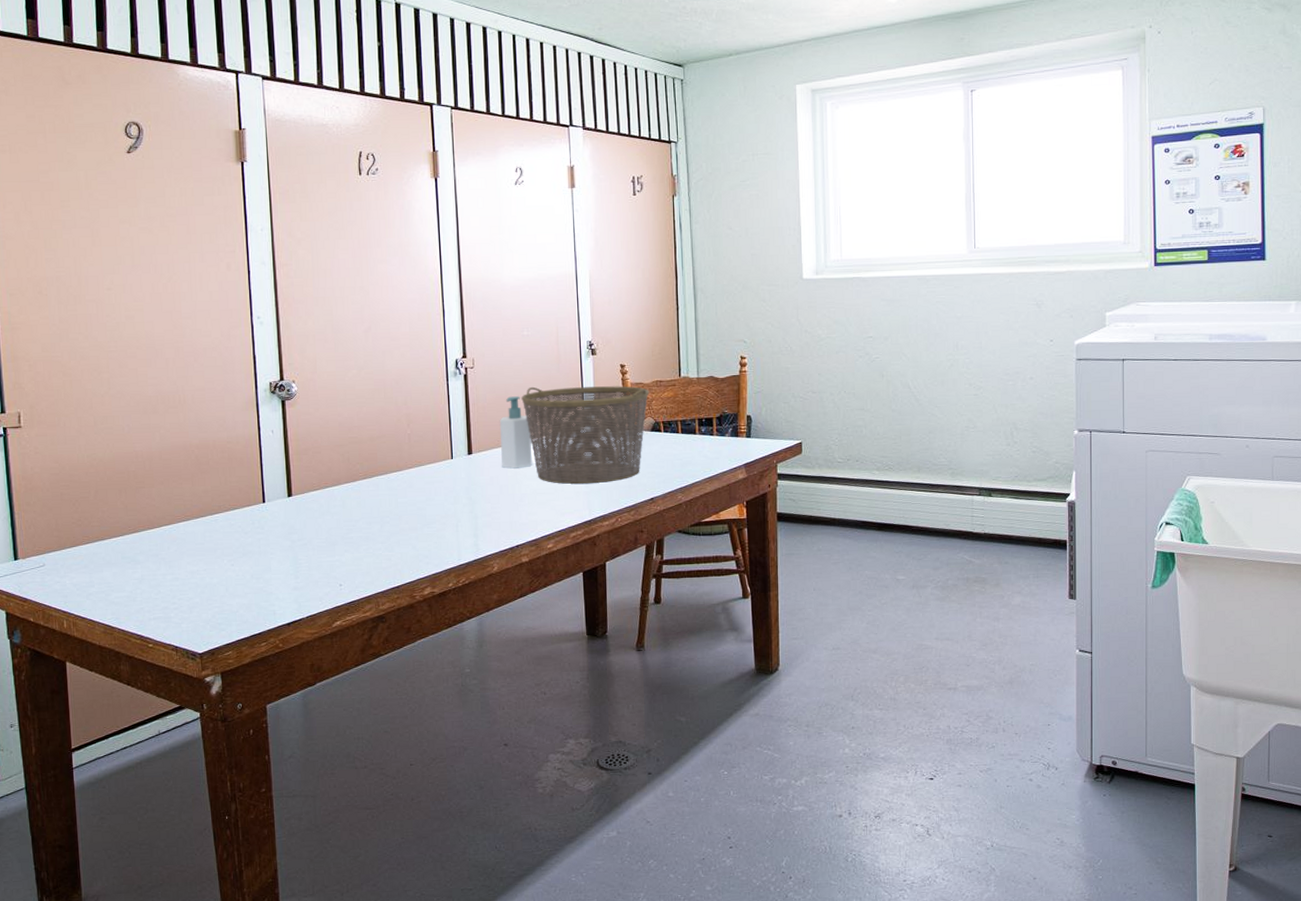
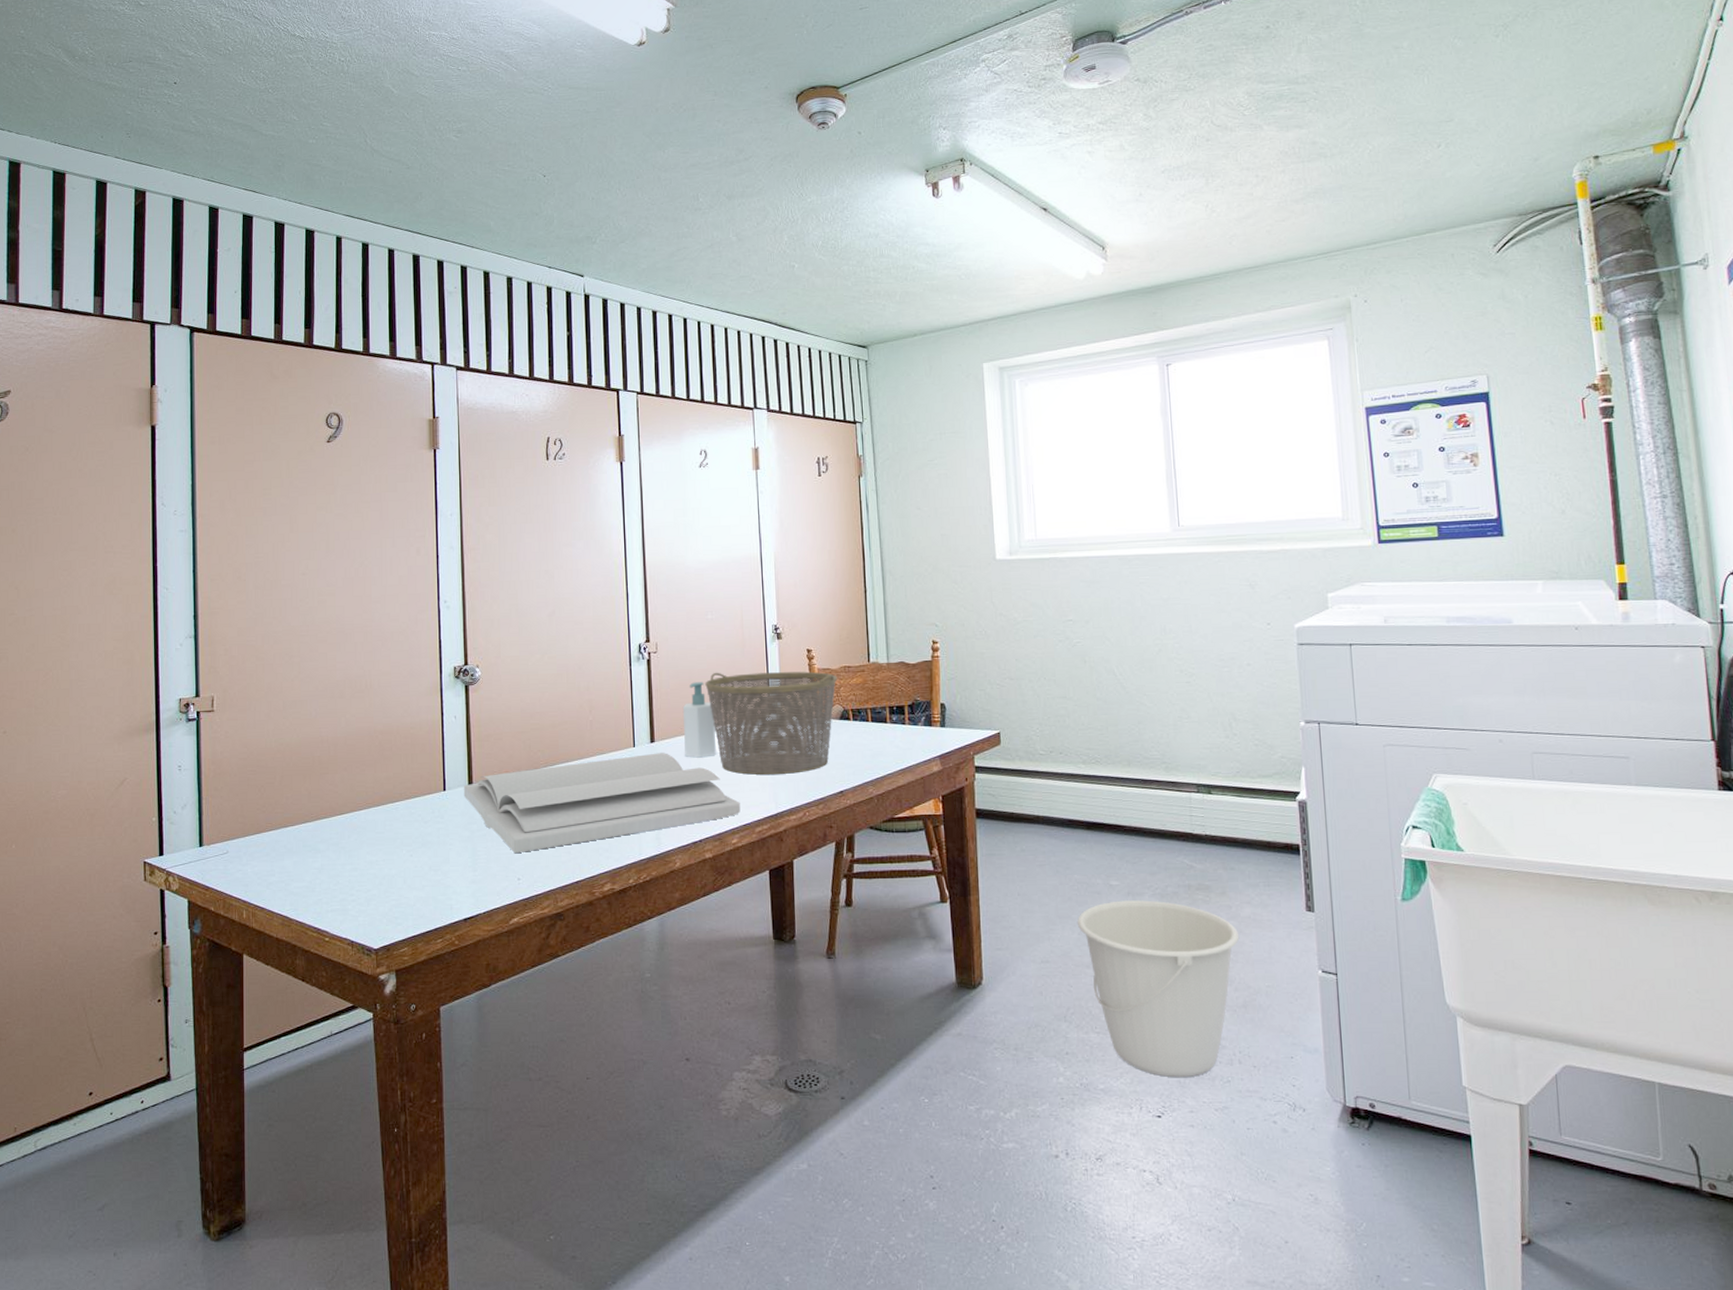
towel: none [283,464,556,561] -> present [463,753,741,854]
bucket: none [866,592,1009,746] -> present [1076,900,1240,1078]

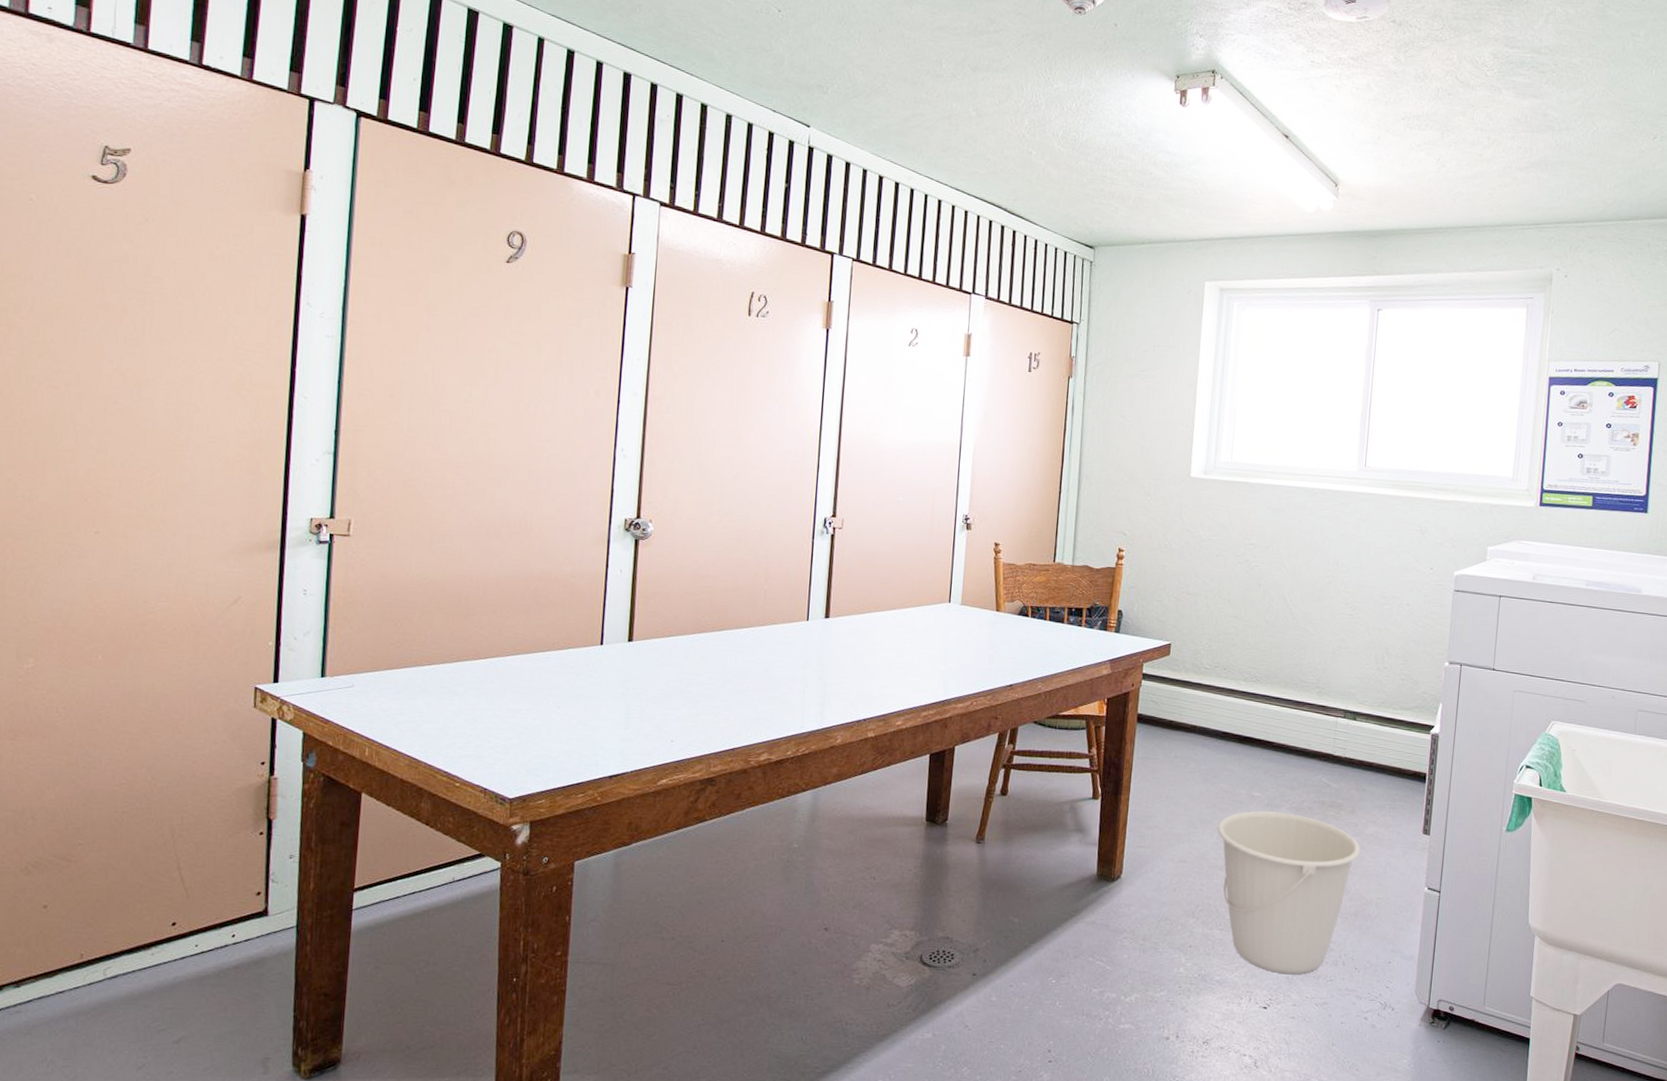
towel: present [463,753,741,854] -> none [621,629,909,716]
soap bottle: present [682,682,717,758] -> none [859,562,894,639]
basket: present [705,671,837,775] -> none [888,555,1021,663]

